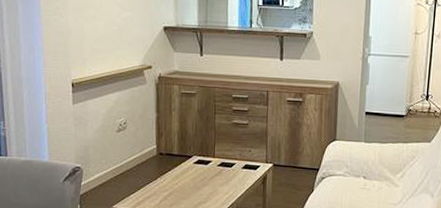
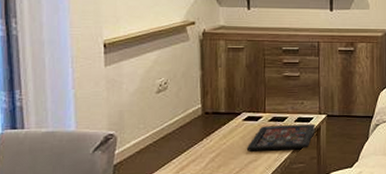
decorative tray: none [196,170,262,195] -> present [246,123,316,152]

